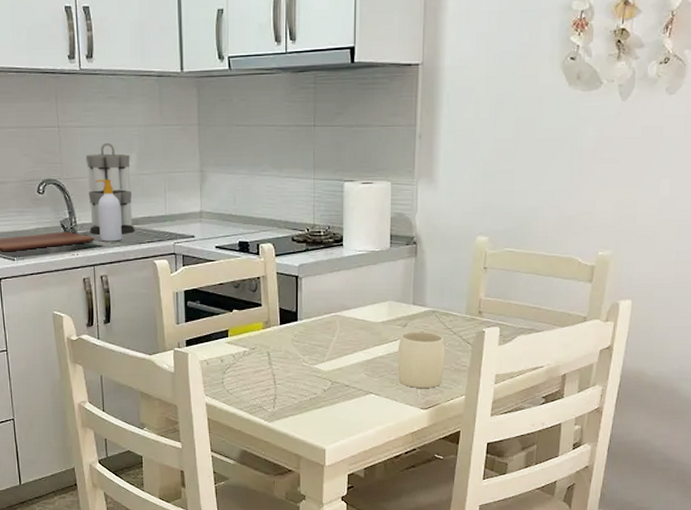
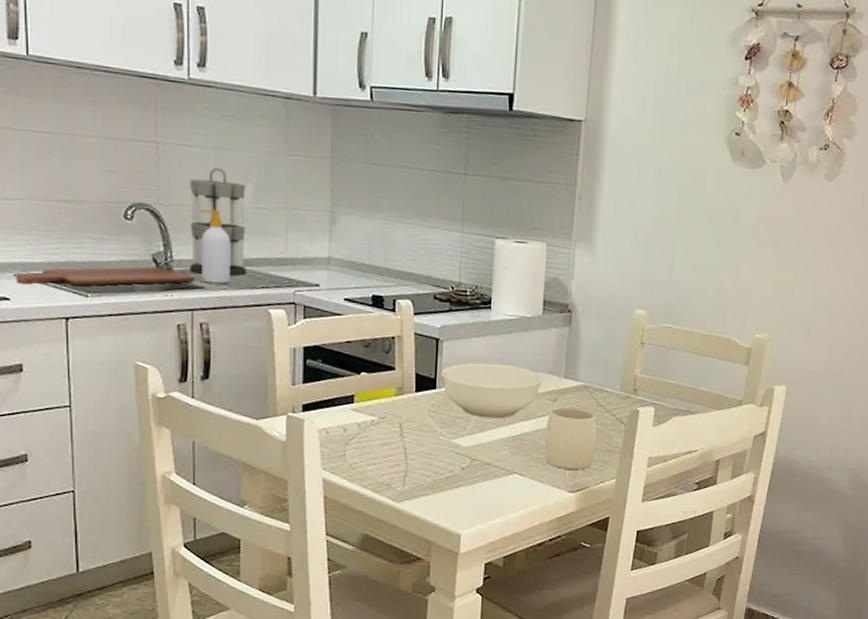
bowl: none [301,295,393,345] -> present [441,362,543,419]

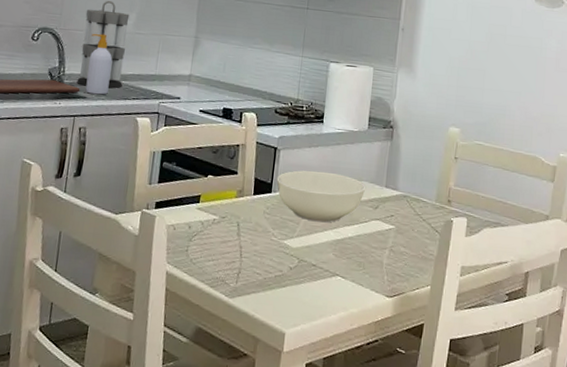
mug: present [545,407,597,469] -> none [366,214,414,275]

